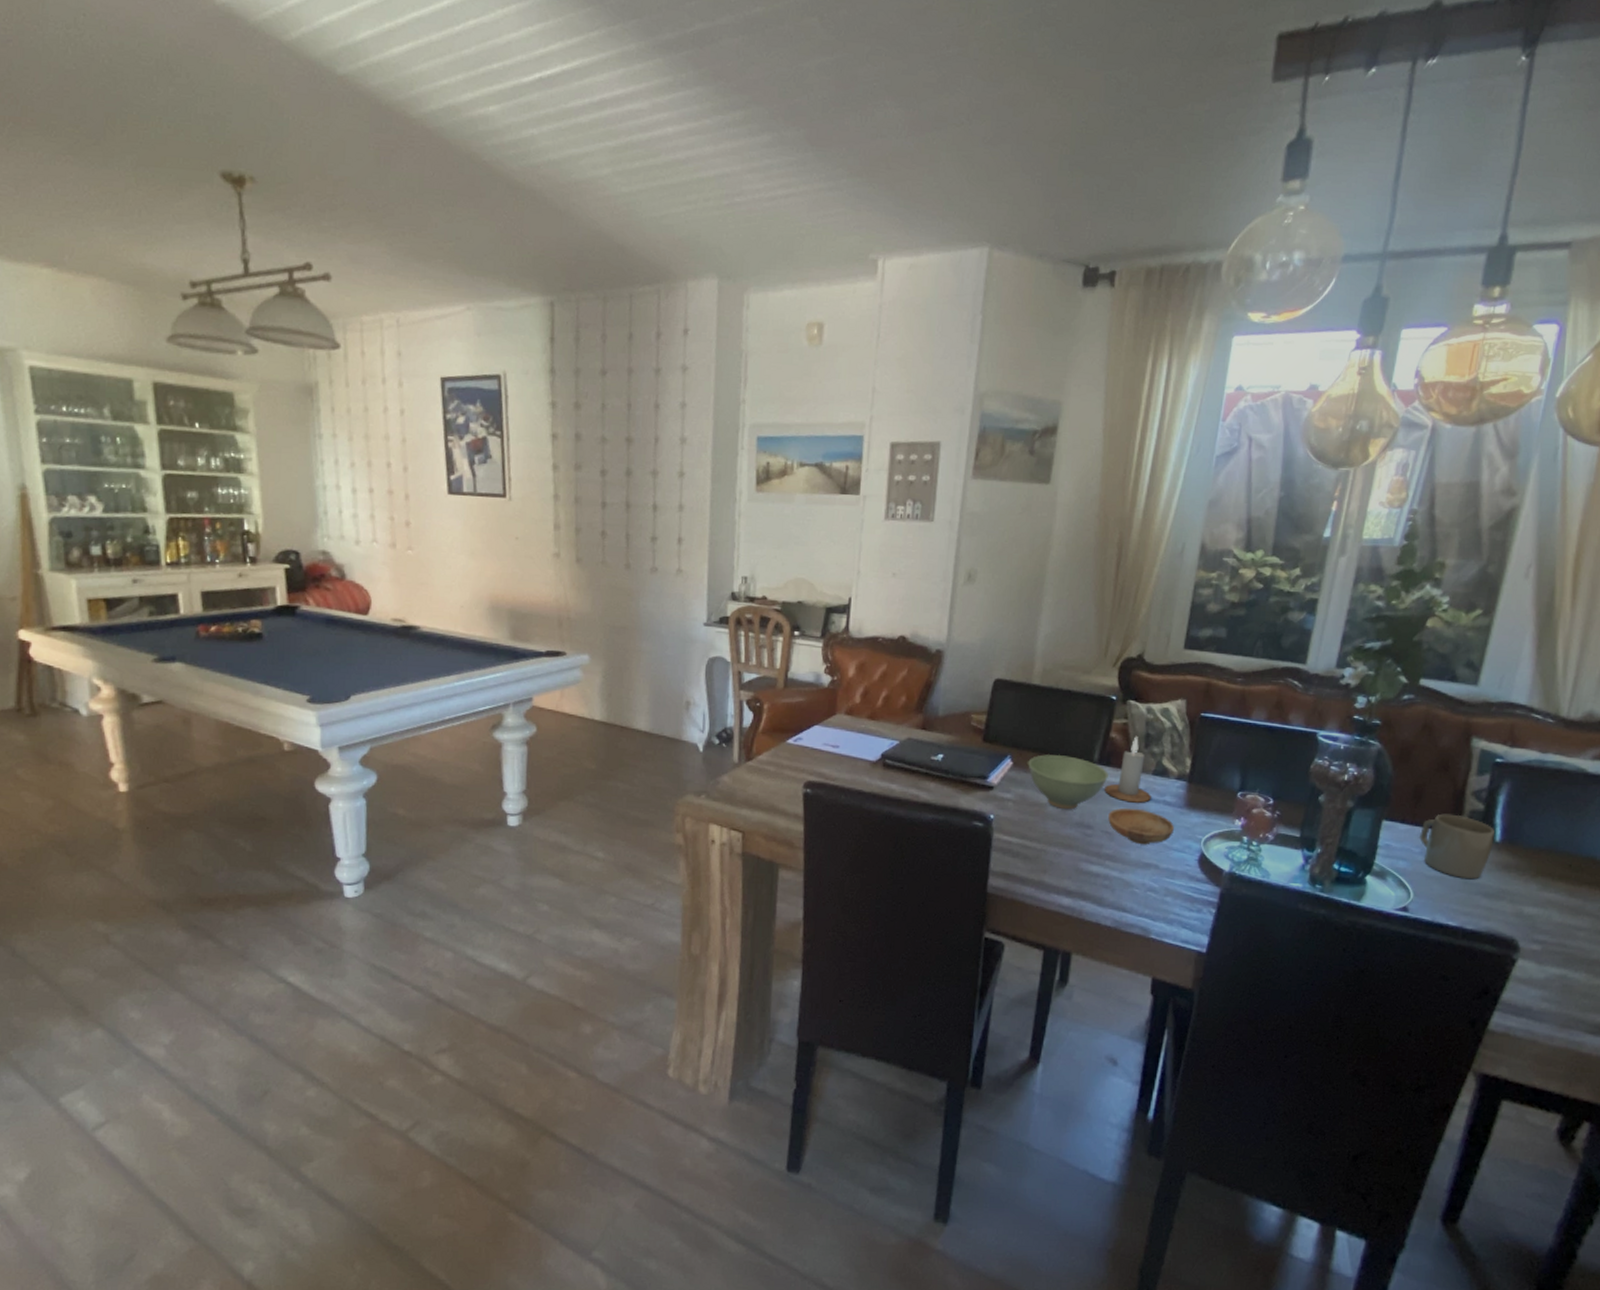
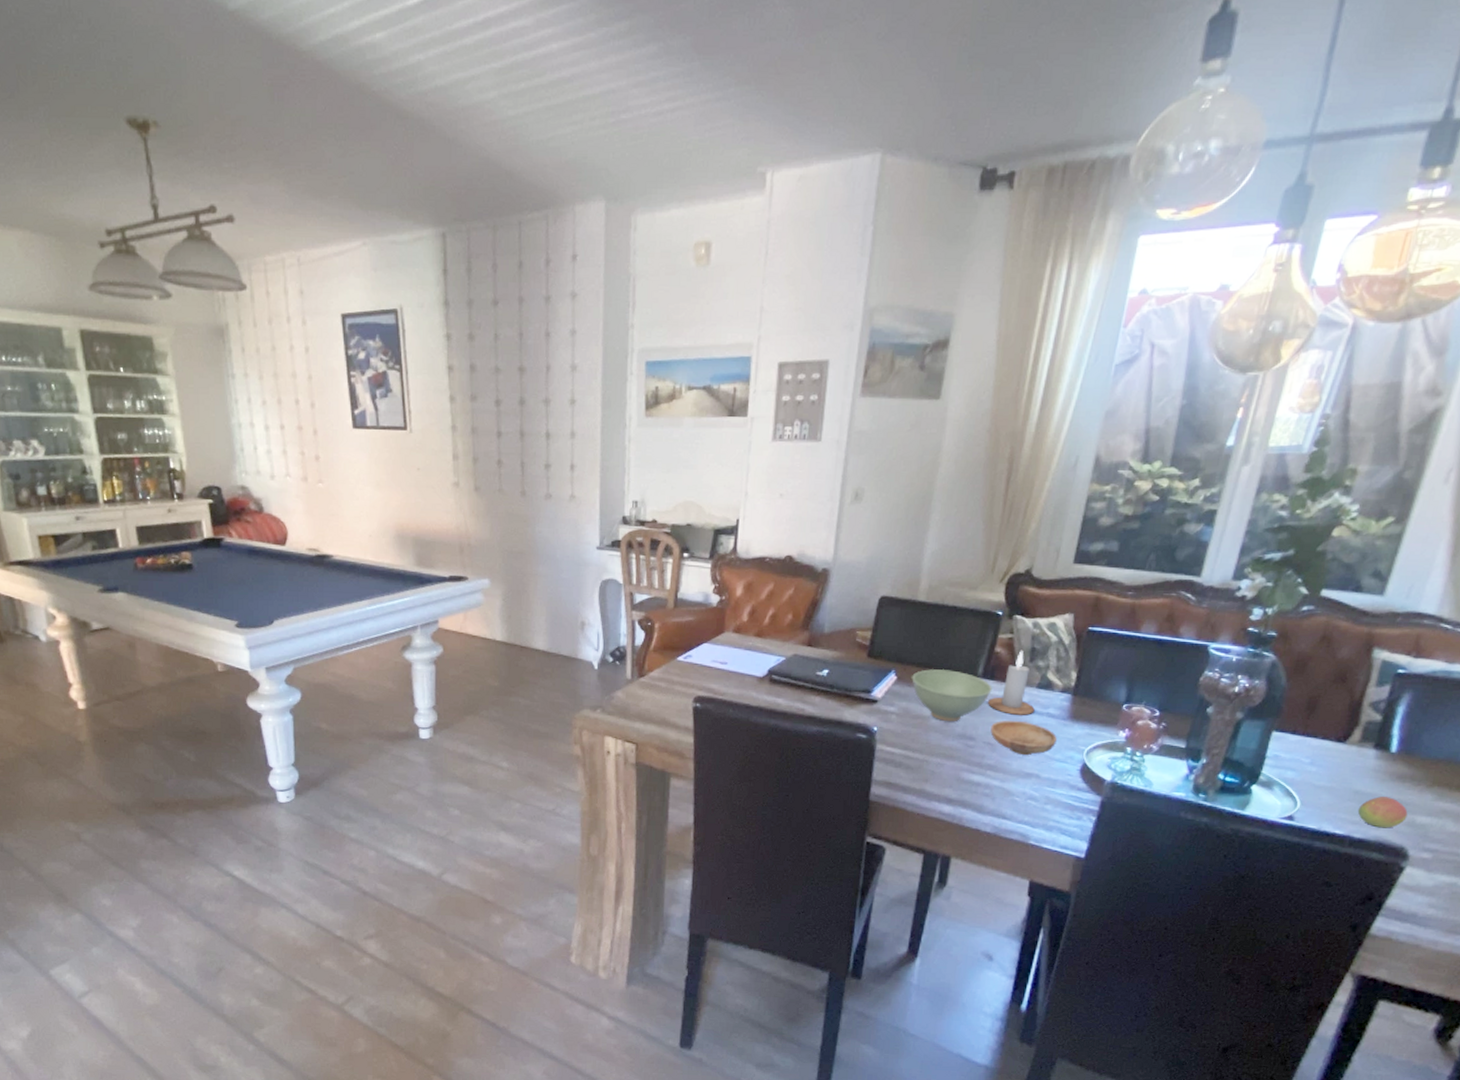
mug: present [1418,813,1496,880] -> none [1309,724,1392,790]
fruit: none [1468,887,1515,920] -> present [1357,796,1408,828]

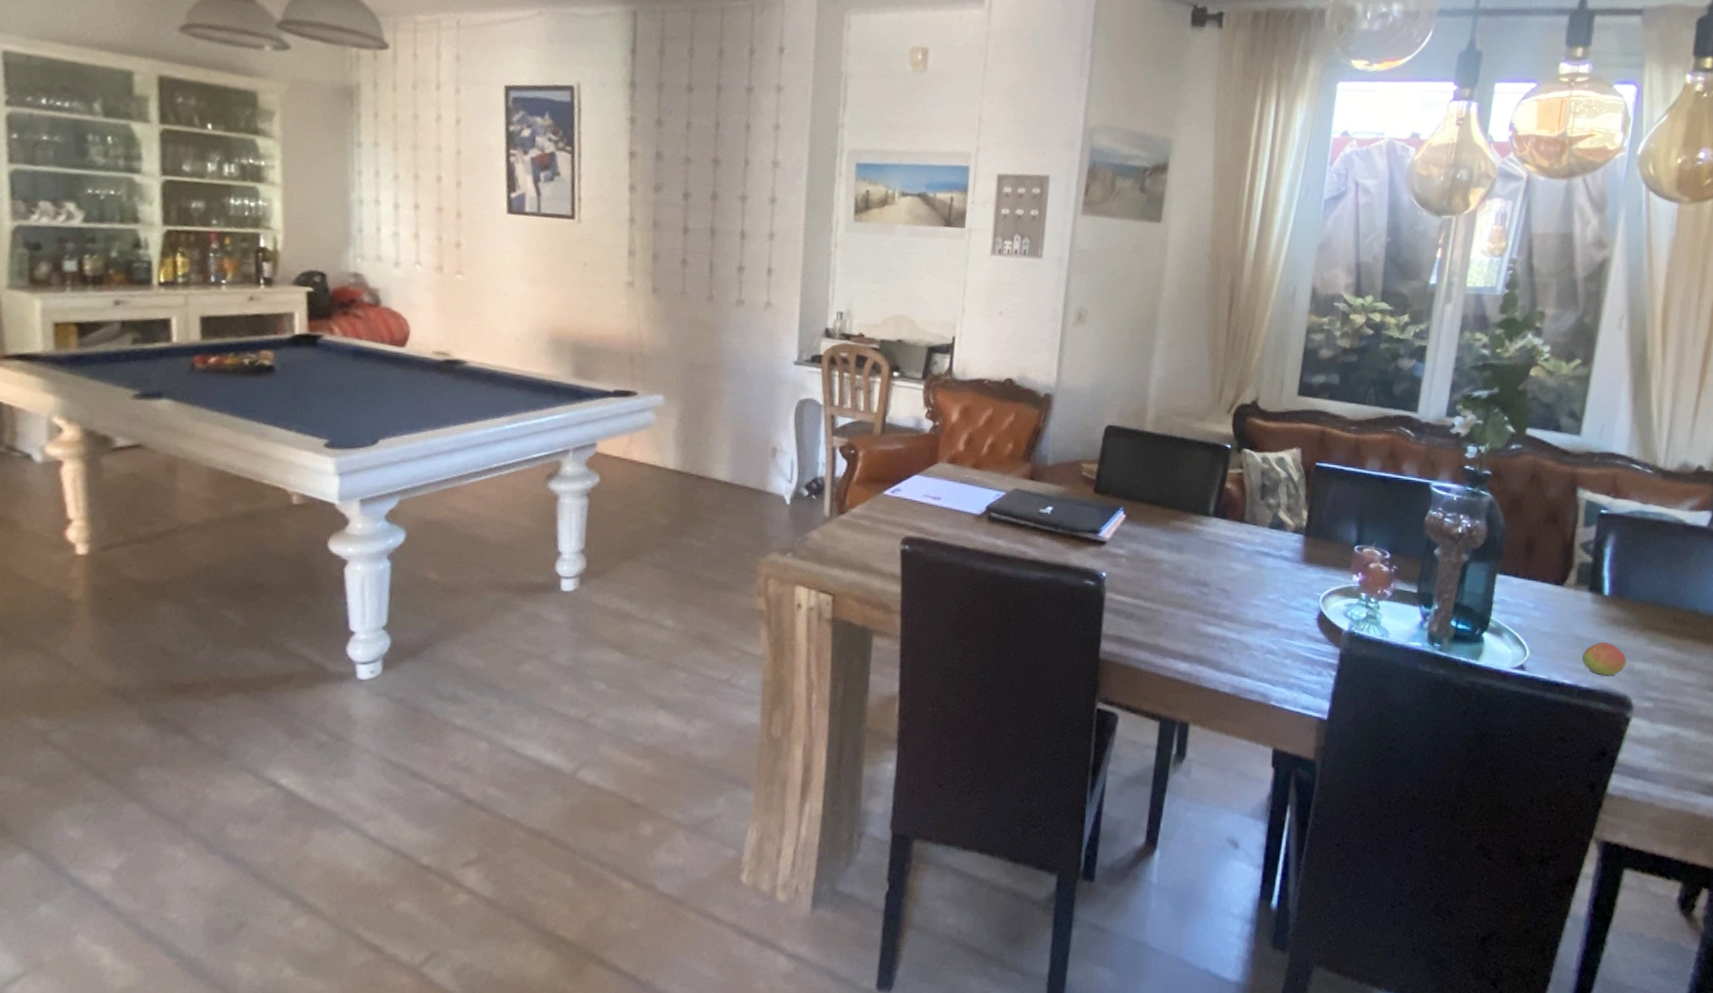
bowl: present [912,668,992,721] -> none [1141,506,1224,565]
candle: present [988,650,1035,715] -> none [1221,486,1268,558]
bowl: present [990,720,1058,756] -> none [1225,563,1293,604]

